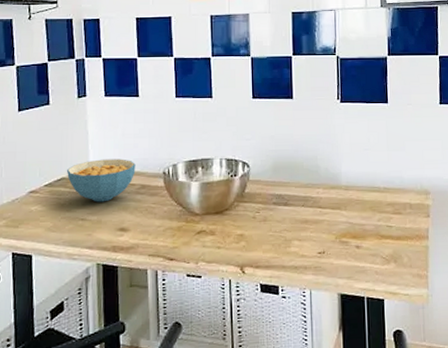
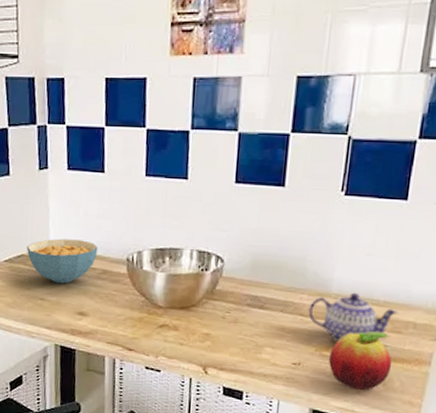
teapot: none [325,182,396,229] -> present [308,292,399,343]
fruit: none [347,215,399,270] -> present [328,331,392,390]

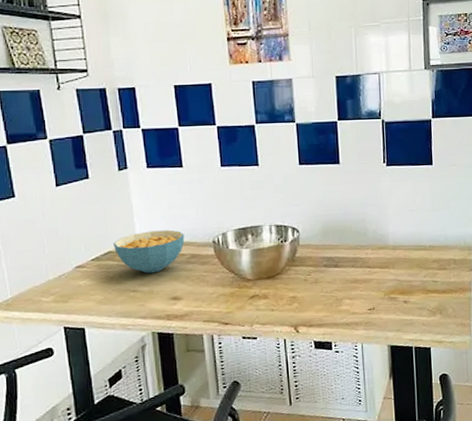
teapot: present [308,292,399,343] -> none [374,242,441,285]
fruit: present [328,331,392,390] -> none [395,271,444,322]

